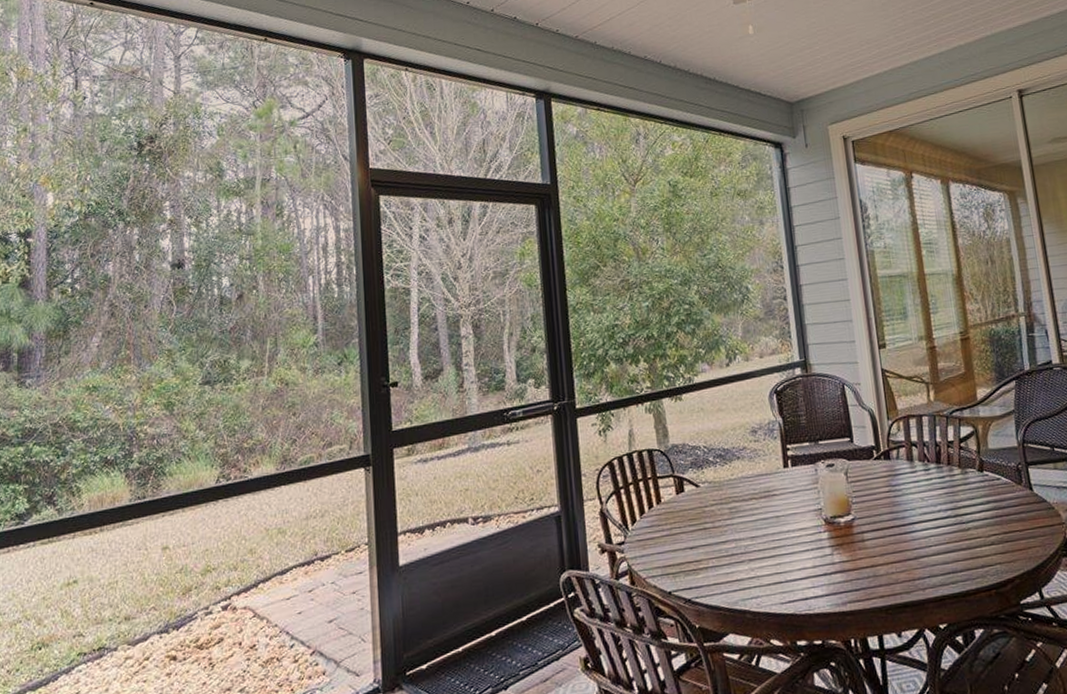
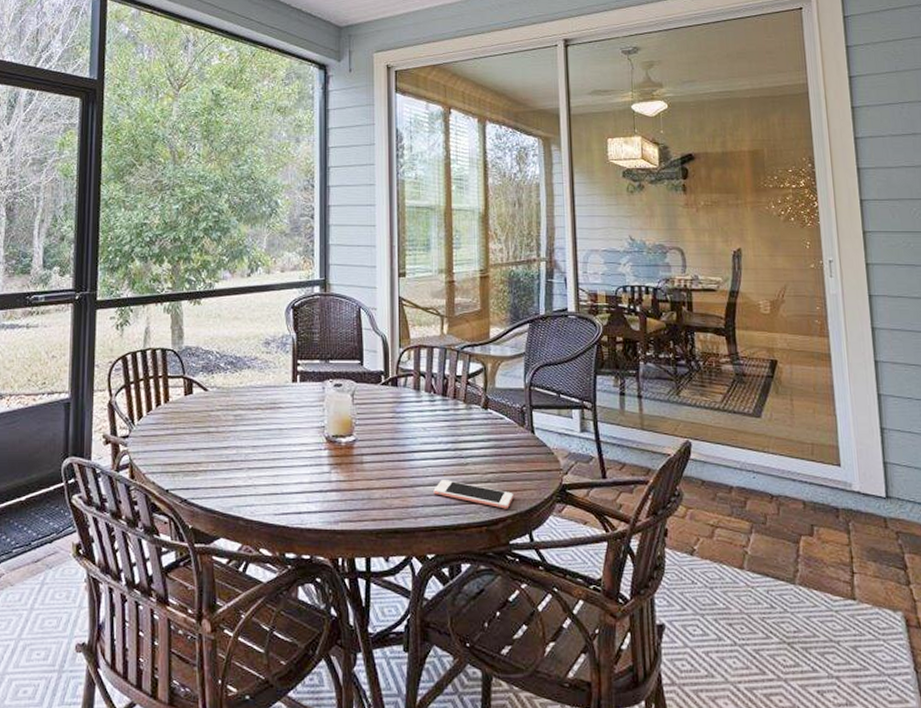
cell phone: none [938,547,1019,570] -> present [433,480,513,509]

